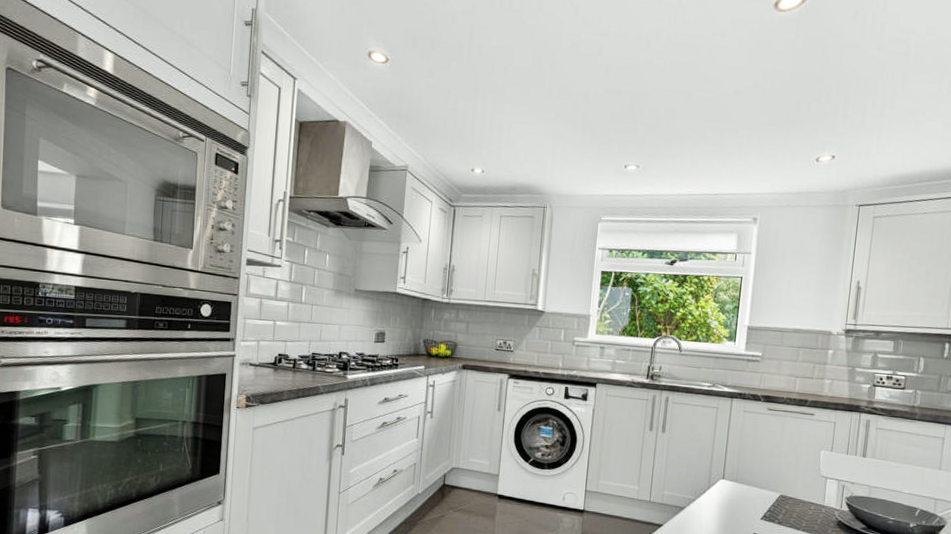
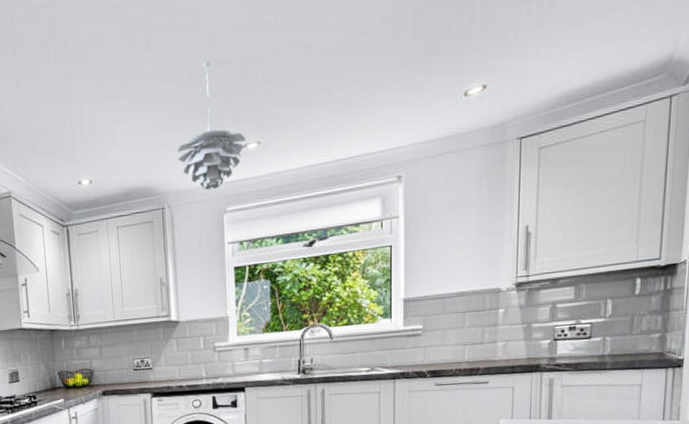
pendant light: none [564,88,627,199] -> present [177,61,247,191]

